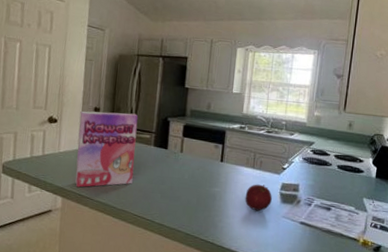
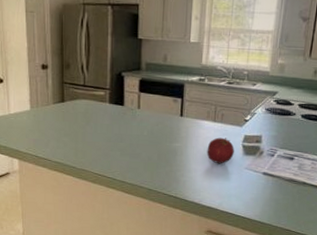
cereal box: present [75,110,138,188] -> none [27,68,90,149]

